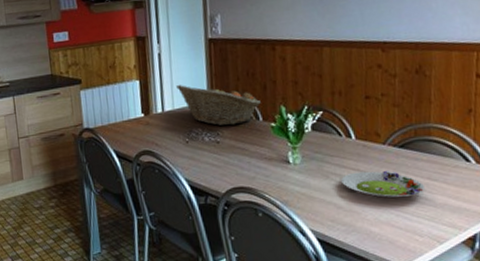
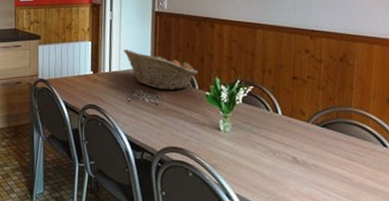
salad plate: present [341,170,426,198] -> none [267,145,345,173]

